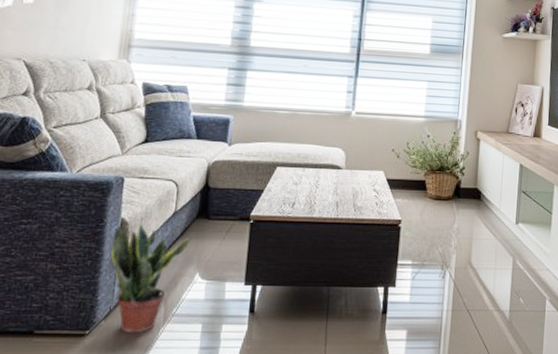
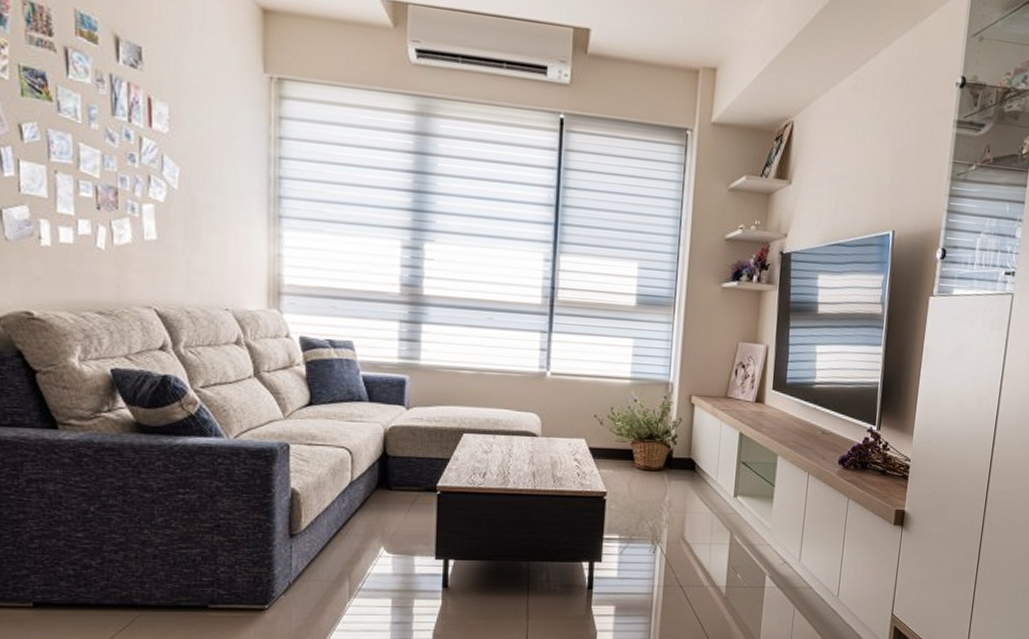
potted plant: present [110,218,192,334] -> none [282,488,372,608]

